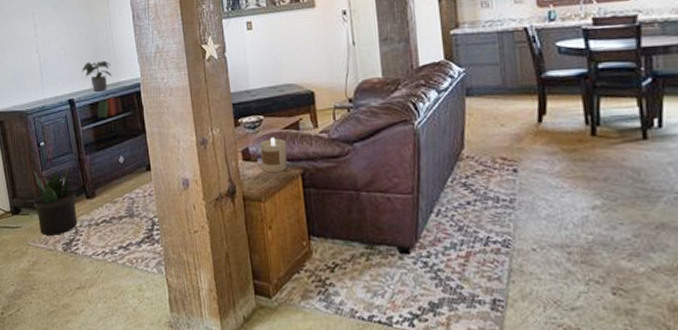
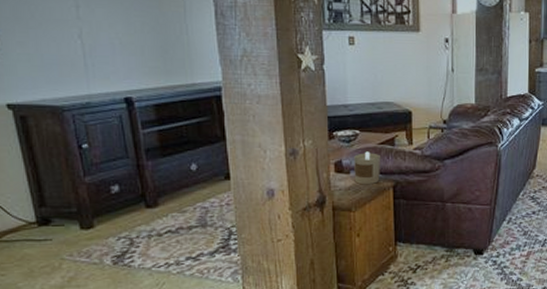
planter: present [34,166,78,235] -> none [72,173,133,248]
potted plant: present [81,60,112,92] -> none [143,57,186,92]
books: present [97,93,122,119] -> none [163,95,197,123]

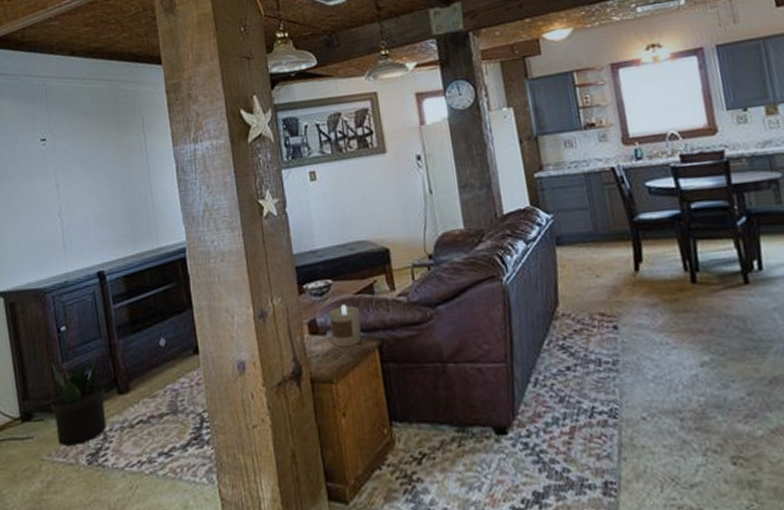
planter: none [72,173,133,248] -> present [51,355,107,446]

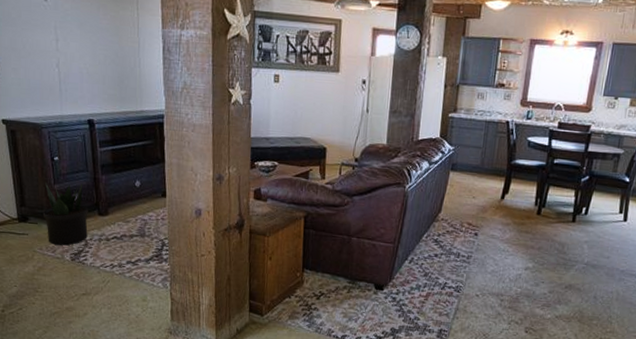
candle: present [329,304,362,348] -> none [270,182,296,214]

